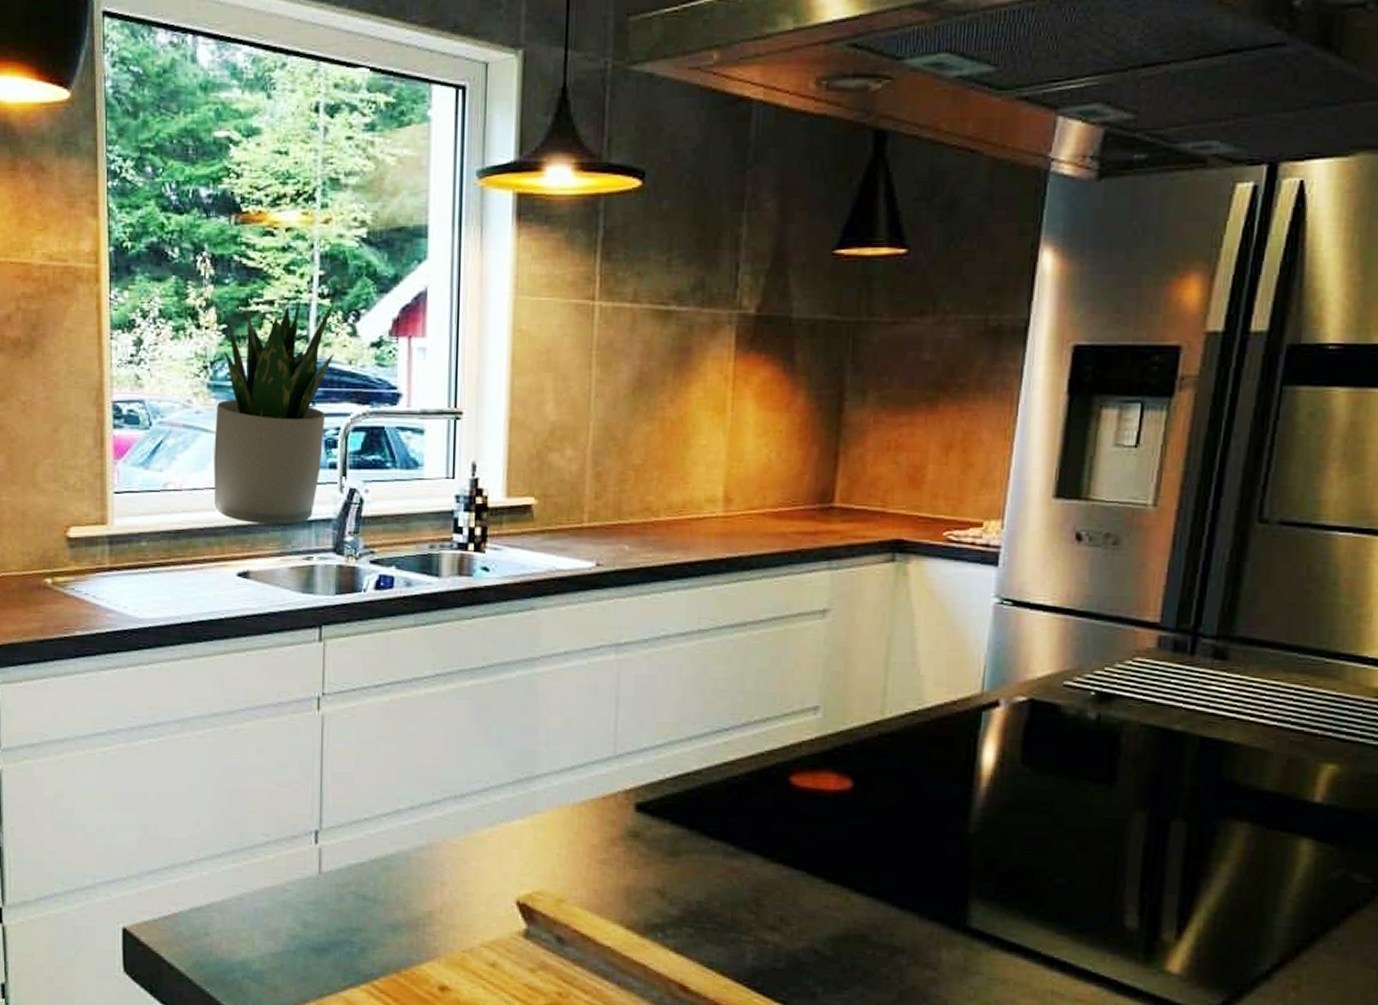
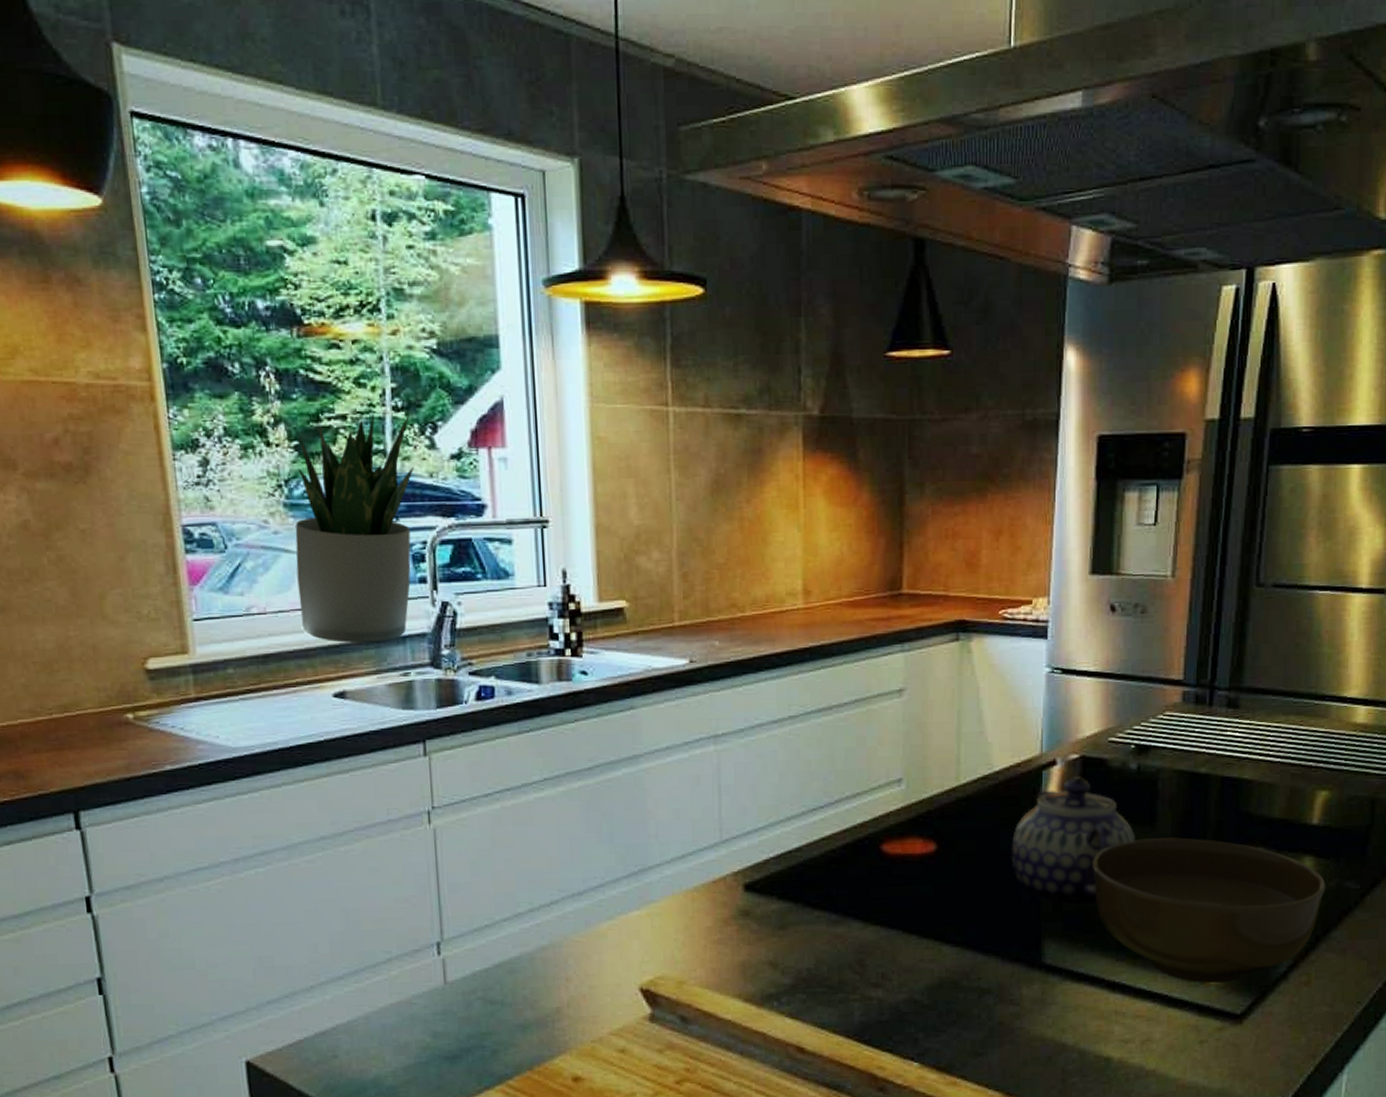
teapot: none [937,721,1090,868] -> present [1010,777,1136,906]
bowl: none [1034,798,1328,975] -> present [1092,837,1326,984]

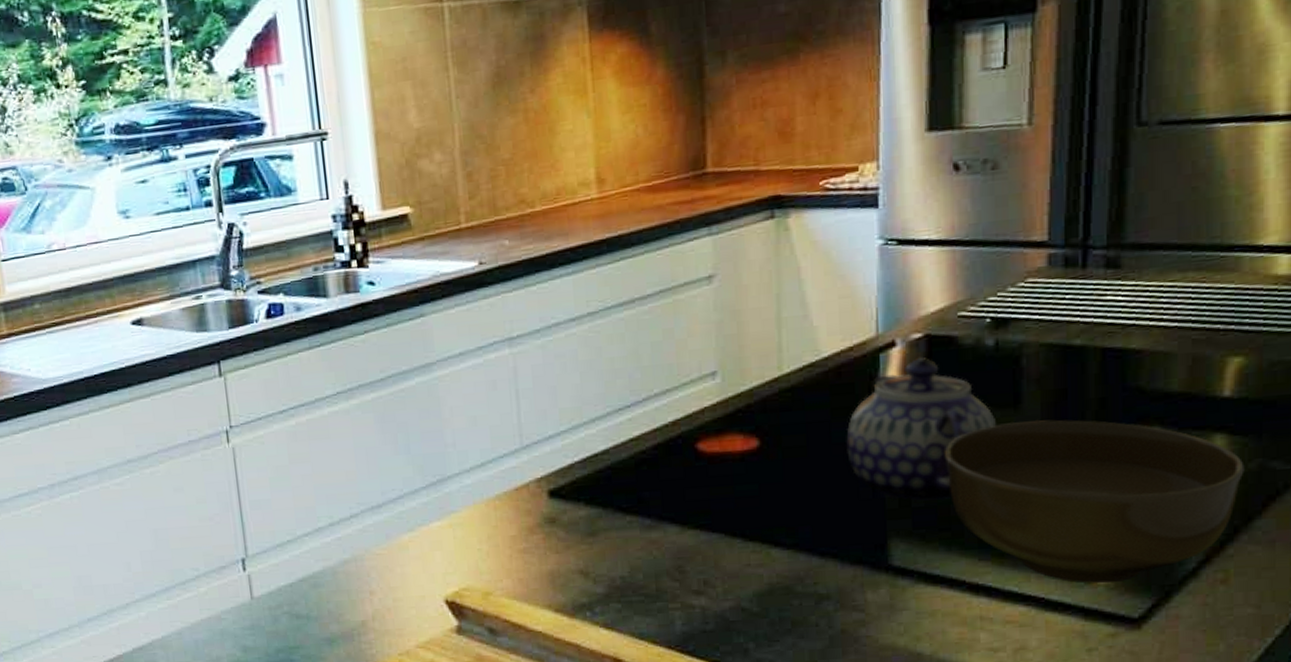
planter: present [295,411,414,644] -> none [84,42,197,272]

